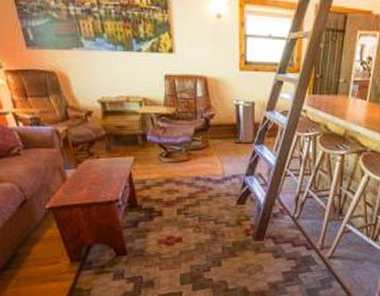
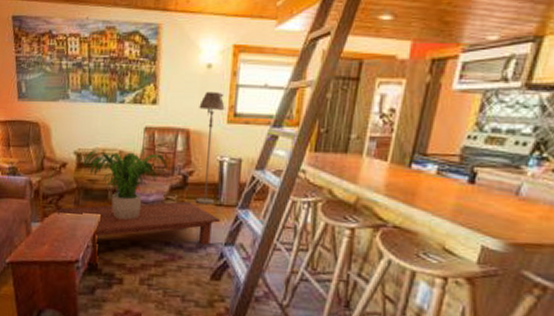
coffee table: none [89,141,240,178] -> present [57,201,220,246]
potted plant: none [109,98,191,160] -> present [83,150,169,220]
floor lamp: none [213,41,236,143] -> present [195,91,225,205]

